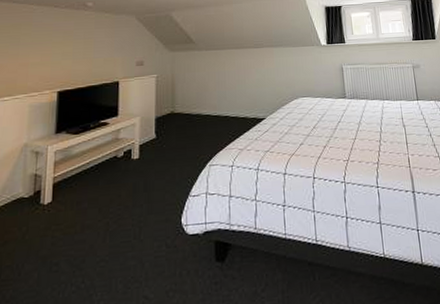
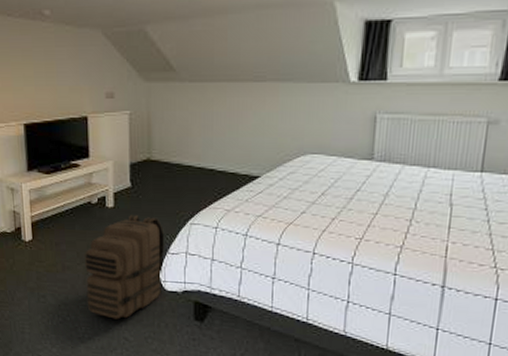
backpack: none [105,163,187,277] -> present [85,215,165,320]

